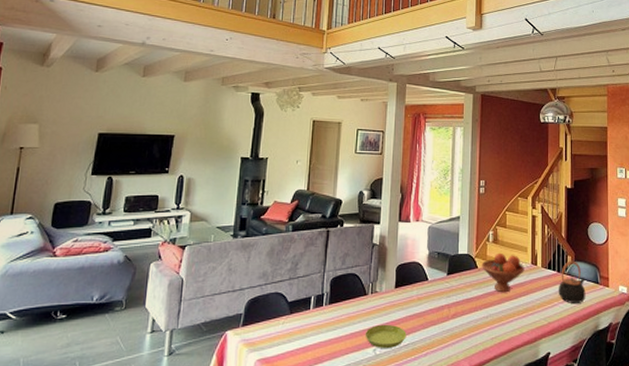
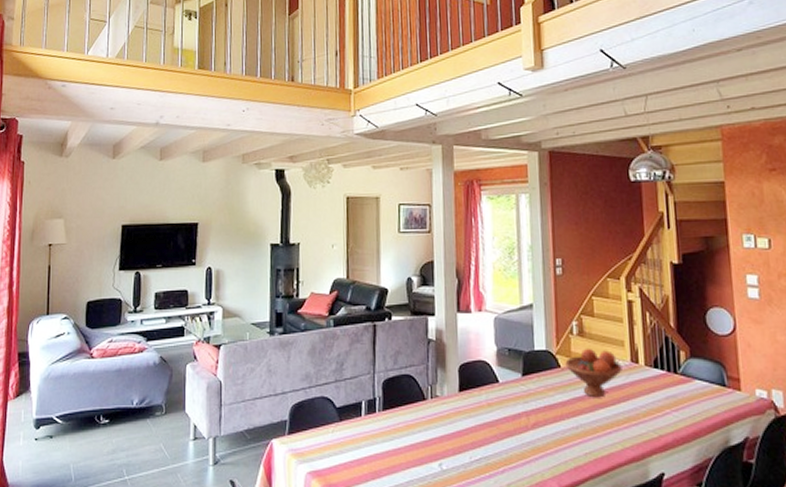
saucer: present [365,324,407,348] -> none [427,434,478,463]
teapot: present [558,260,586,303] -> none [669,357,709,411]

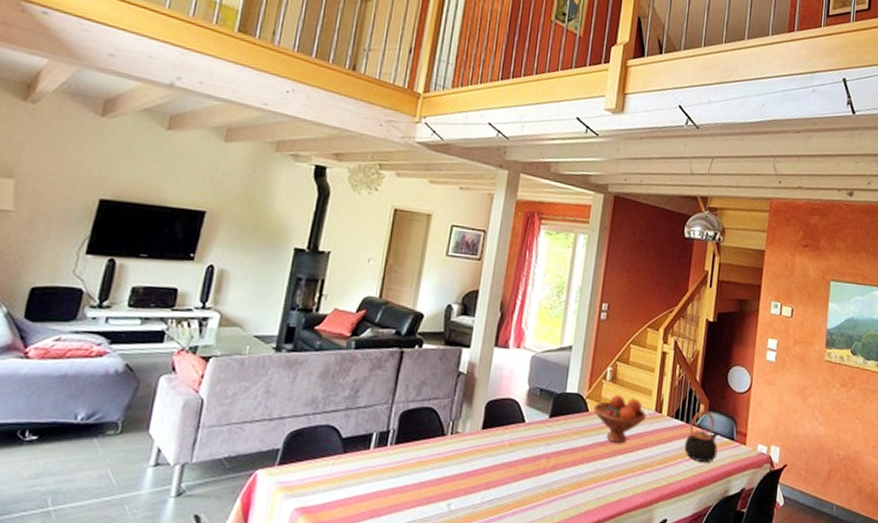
teapot: none [669,357,709,411] -> present [684,410,719,462]

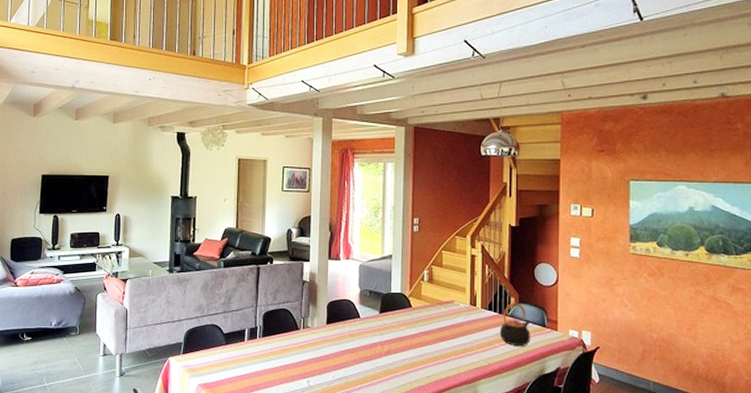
fruit bowl: present [593,394,646,444] -> none [416,292,462,333]

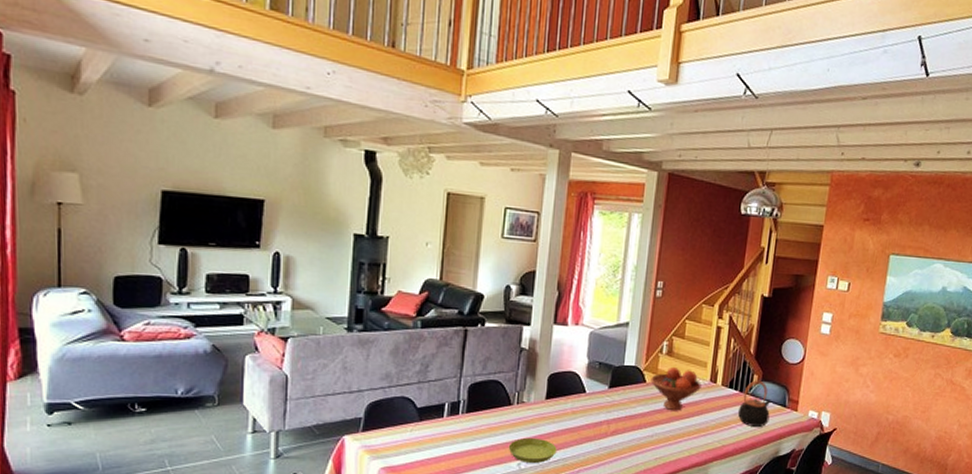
saucer: none [298,358,339,380] -> present [508,437,557,463]
fruit bowl: none [416,292,462,333] -> present [650,366,701,411]

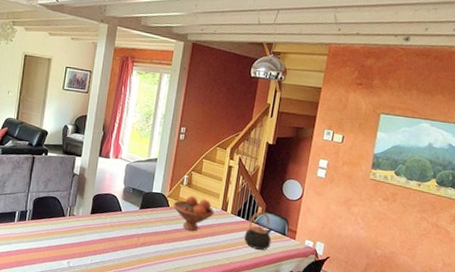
saucer: present [508,437,557,463] -> none [61,242,98,263]

